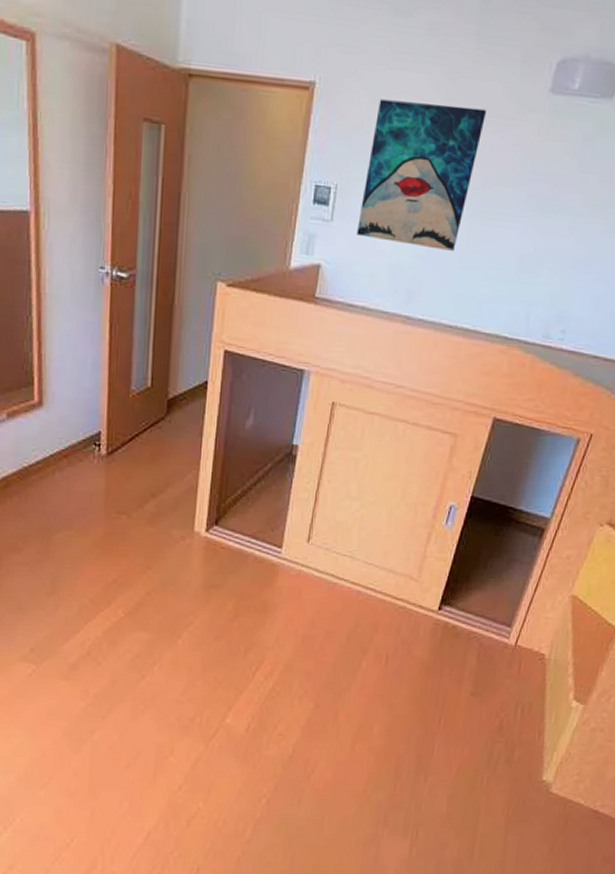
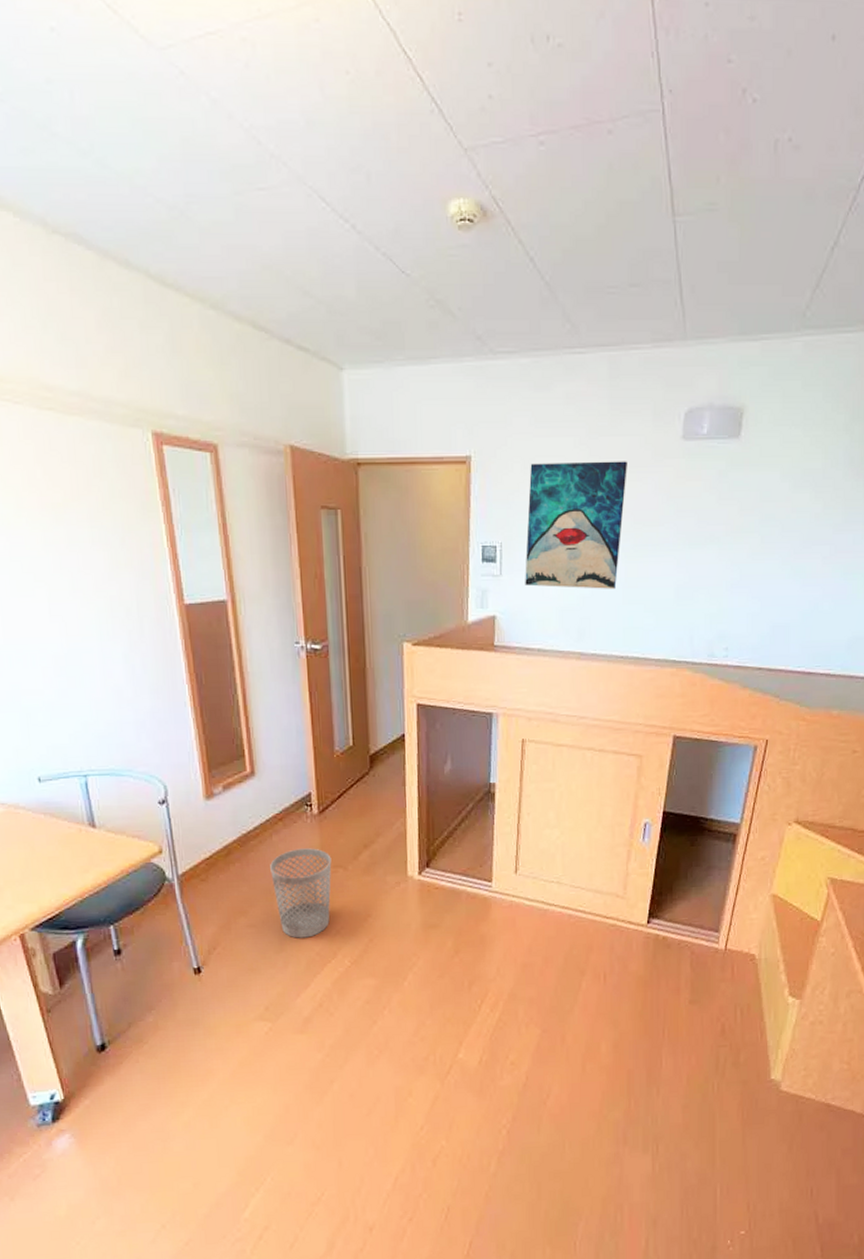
wastebasket: none [49,489,116,583] -> present [270,848,332,938]

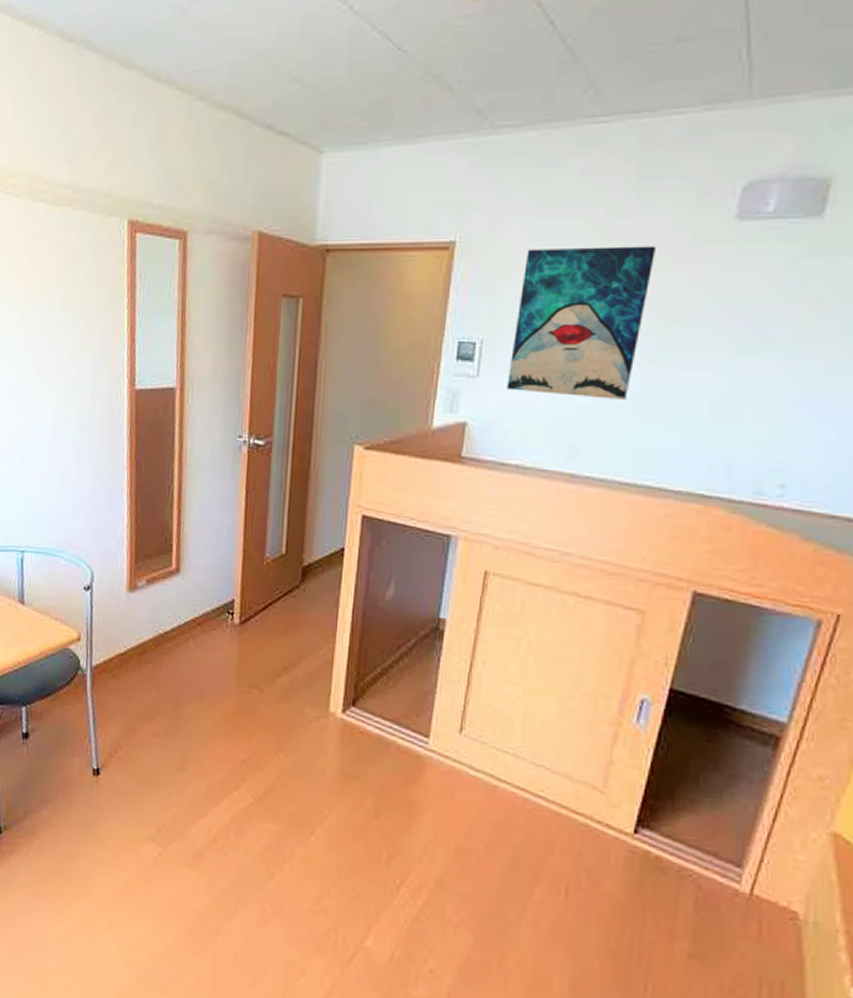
wastebasket: present [270,848,332,938] -> none [182,659,247,761]

